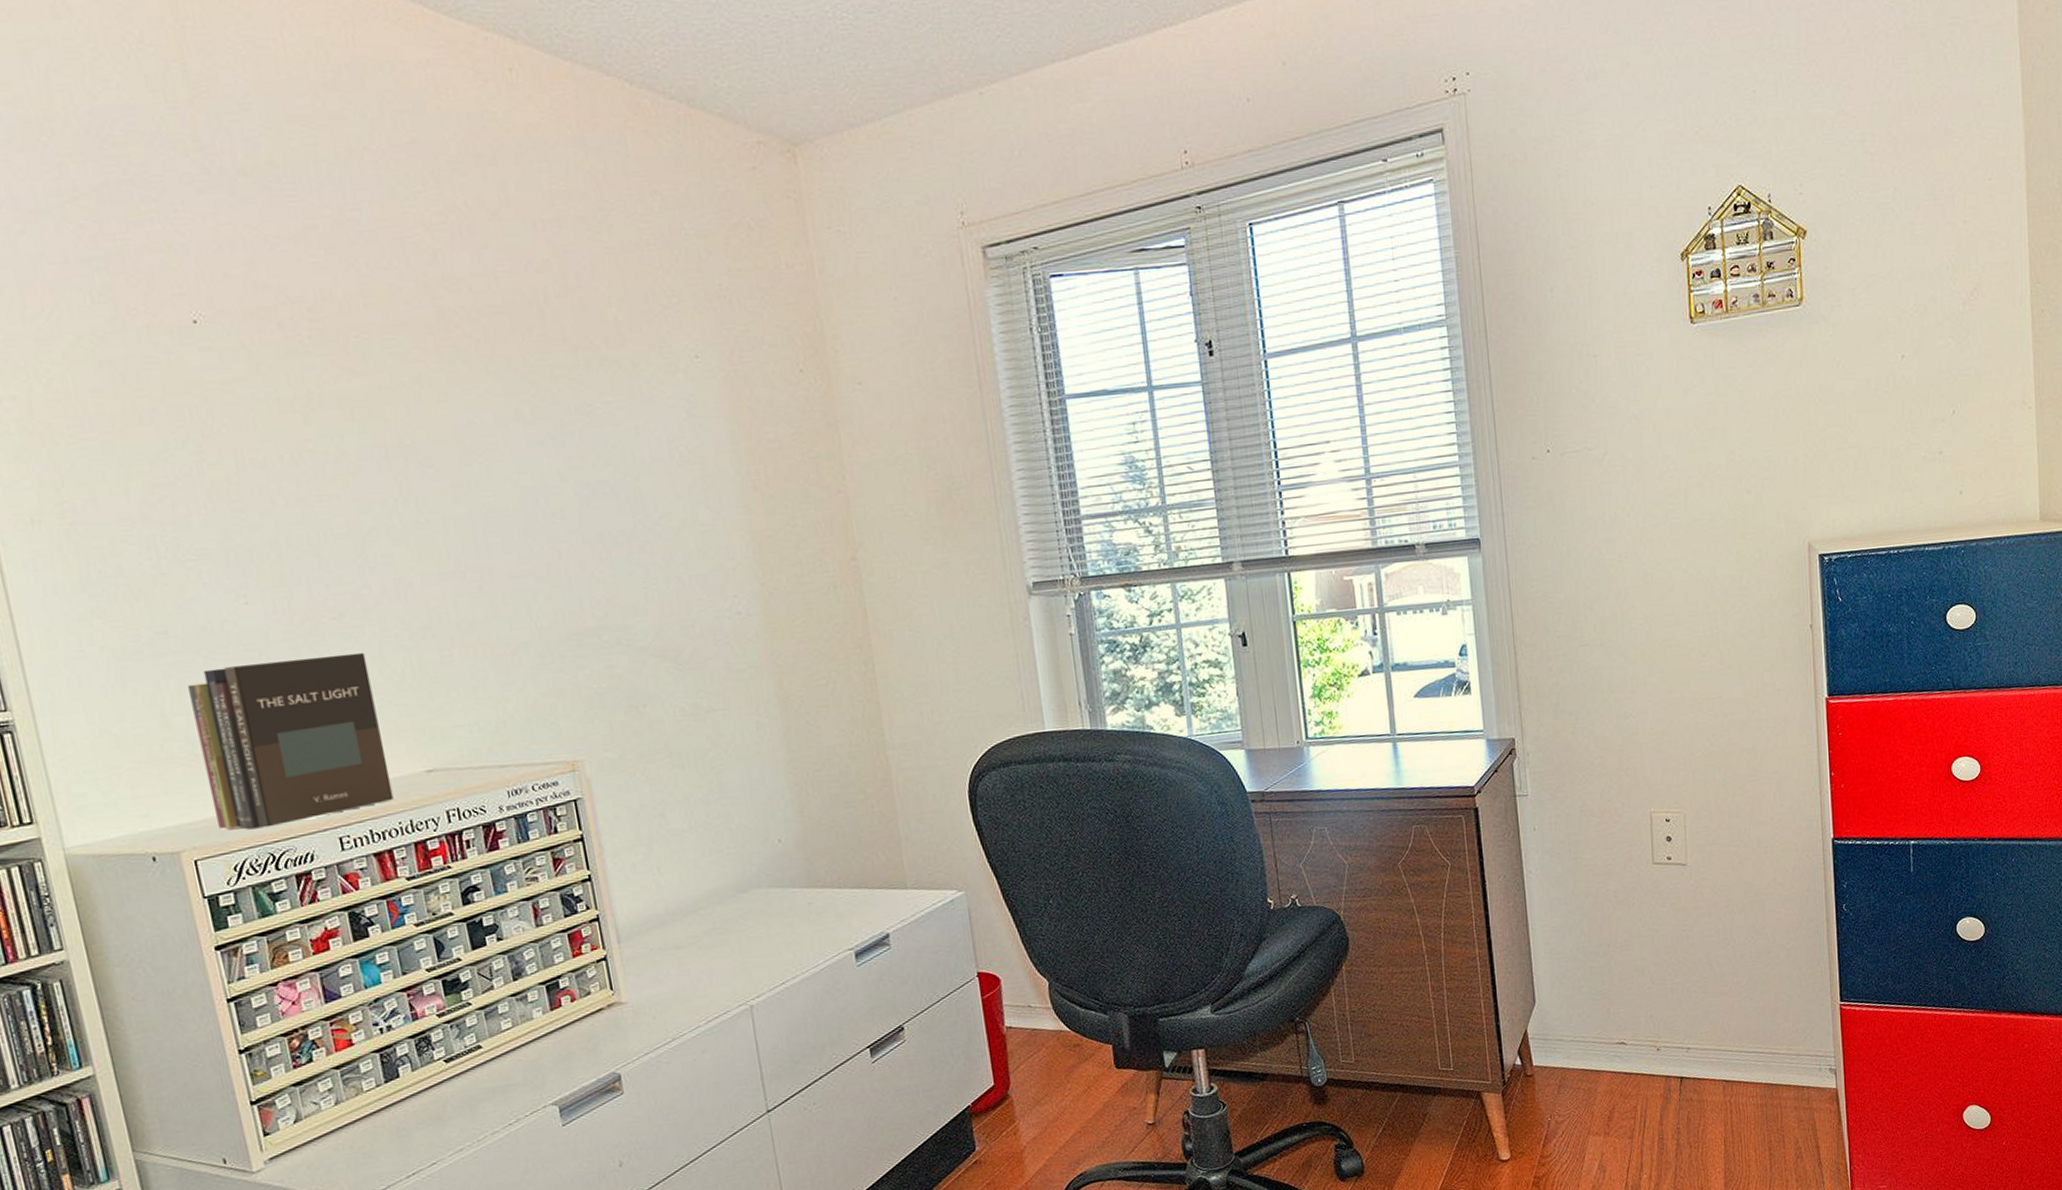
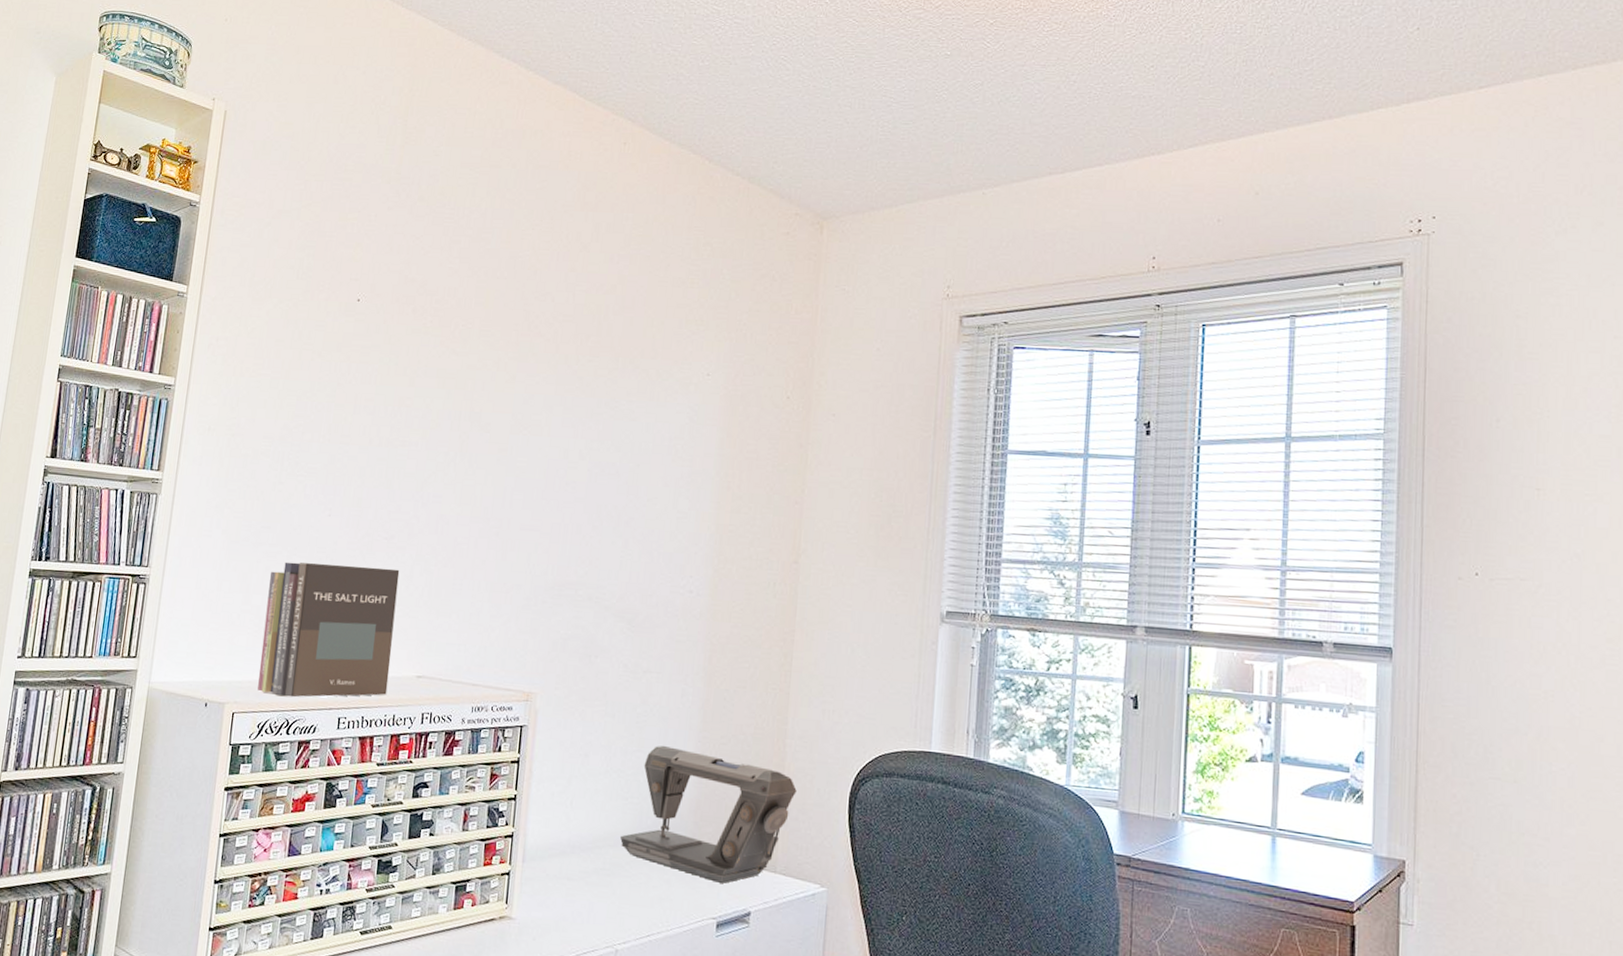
sewing machine: none [724,785,911,913] -> present [619,745,797,883]

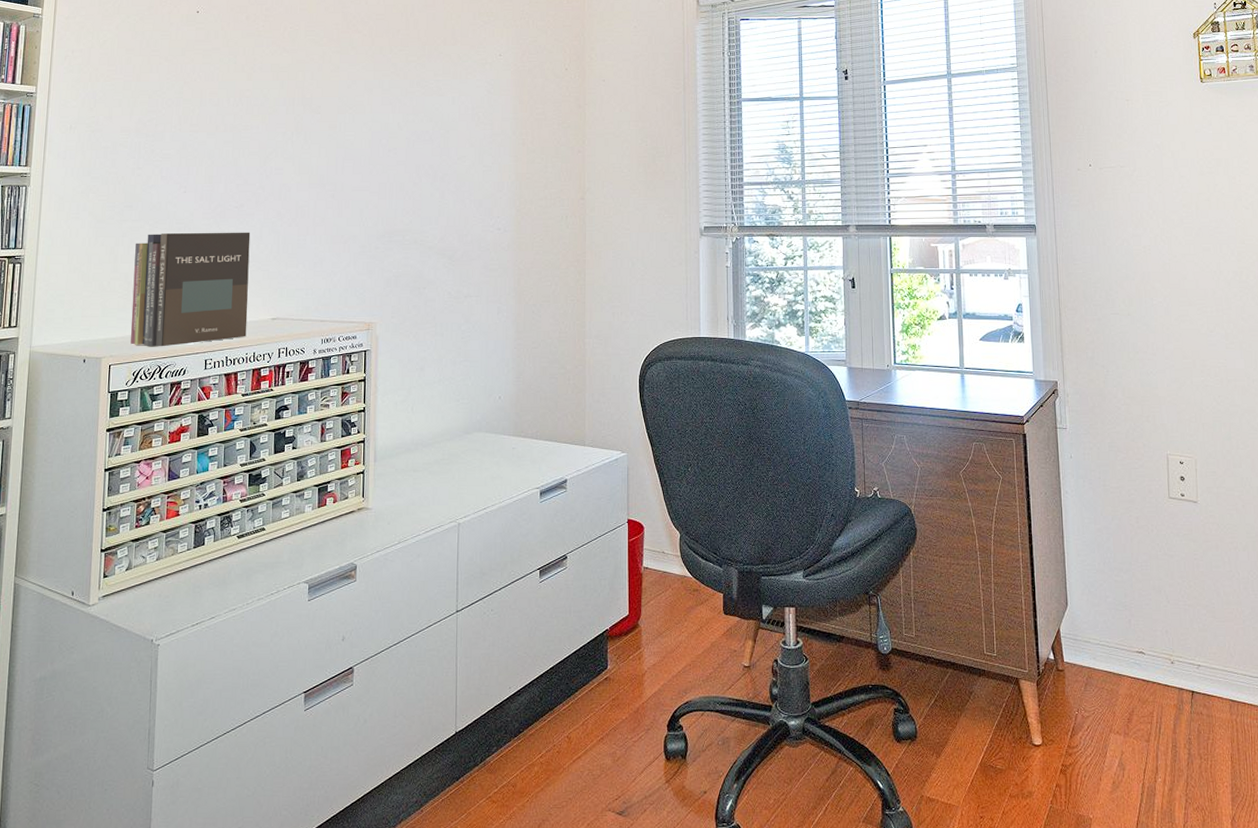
sewing machine: present [619,745,797,883] -> none [454,354,597,459]

